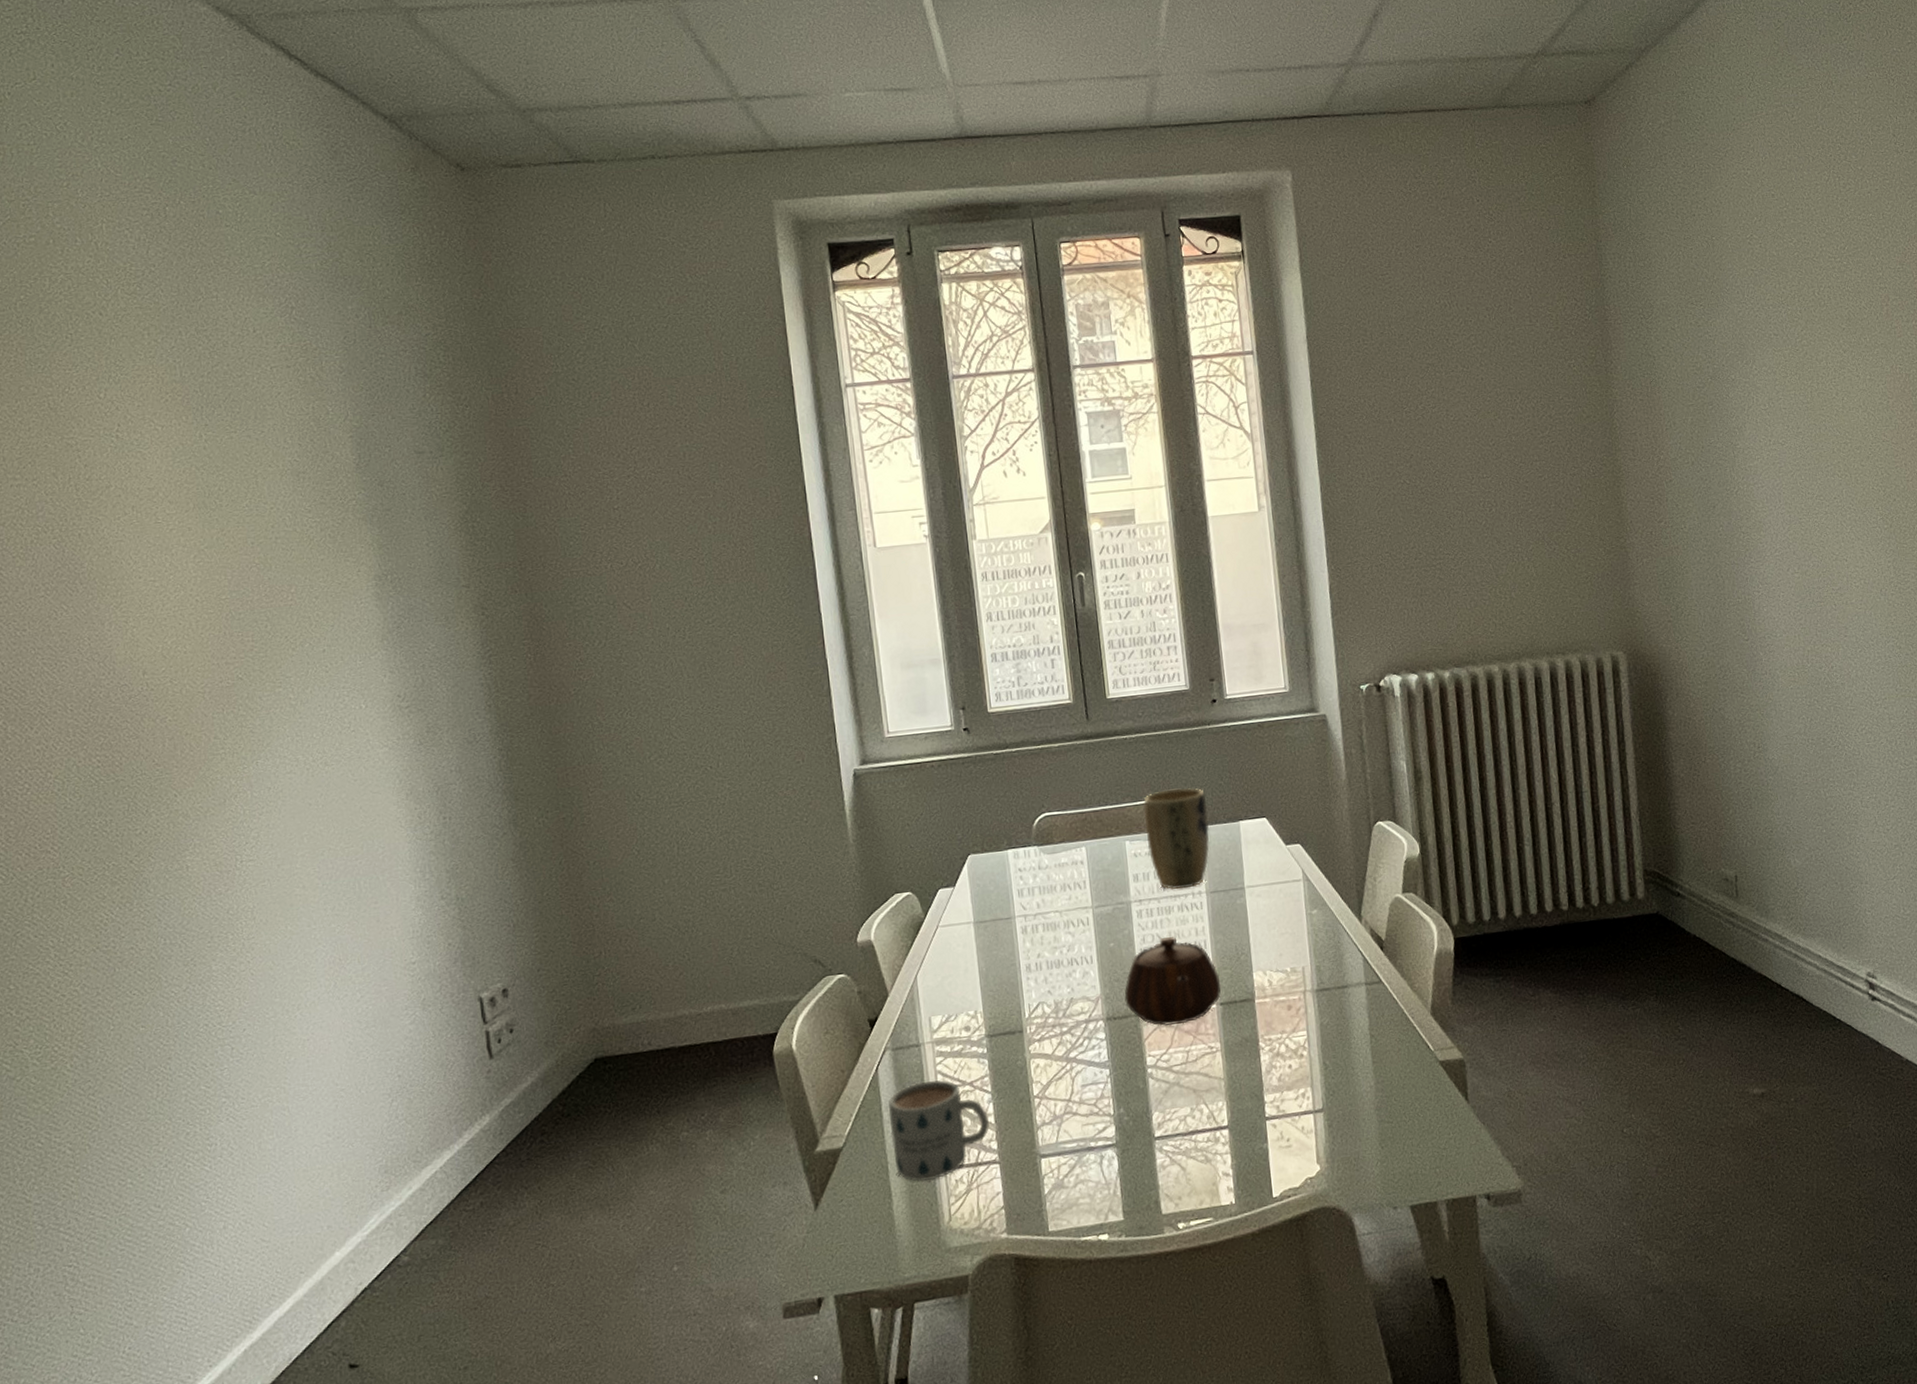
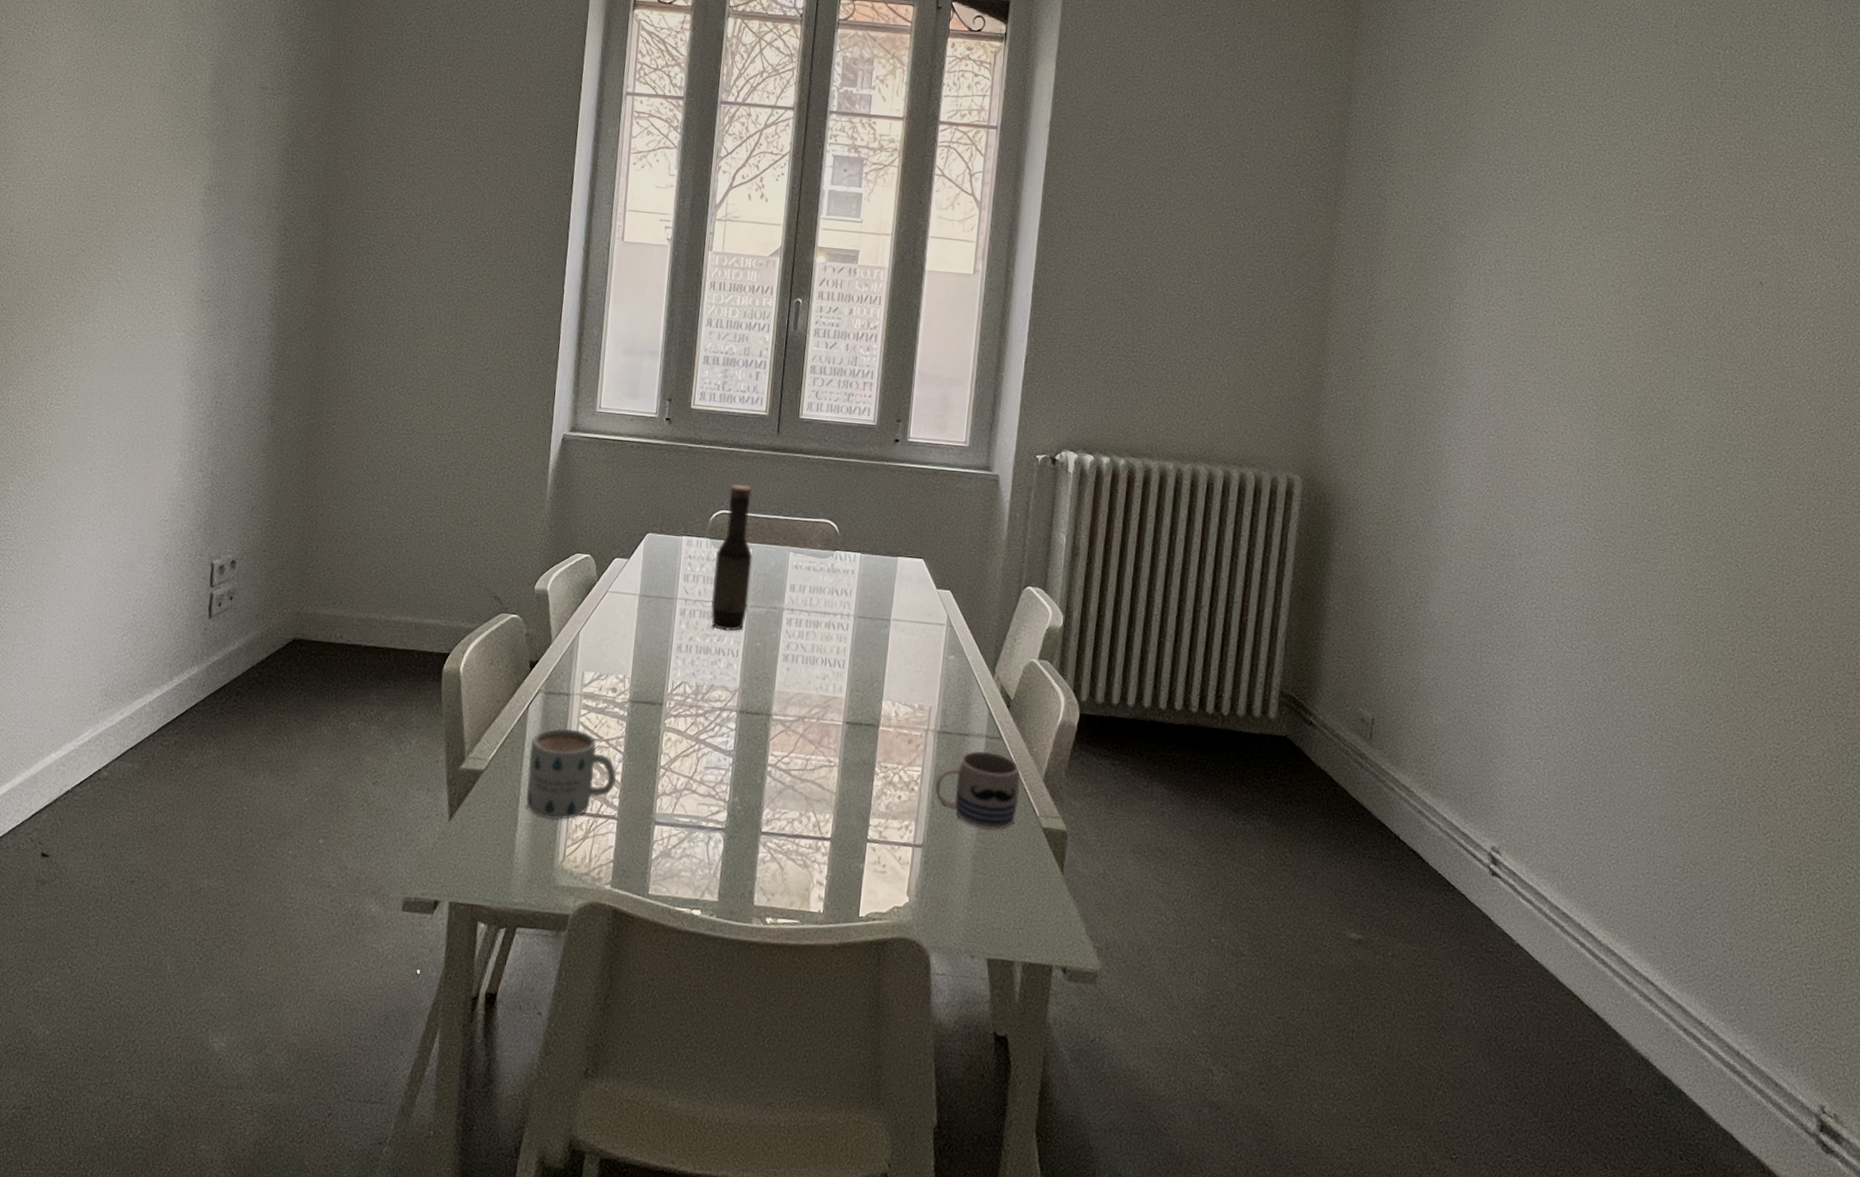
bottle: none [1048,780,1094,940] -> present [710,484,753,632]
teapot: present [1124,936,1221,1026] -> none [759,649,851,733]
plant pot: present [1143,787,1210,890] -> none [809,512,872,609]
mug: none [1322,997,1411,1078] -> present [934,751,1020,830]

